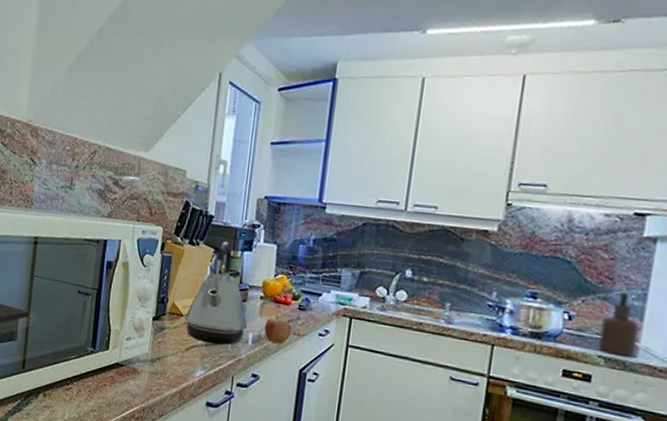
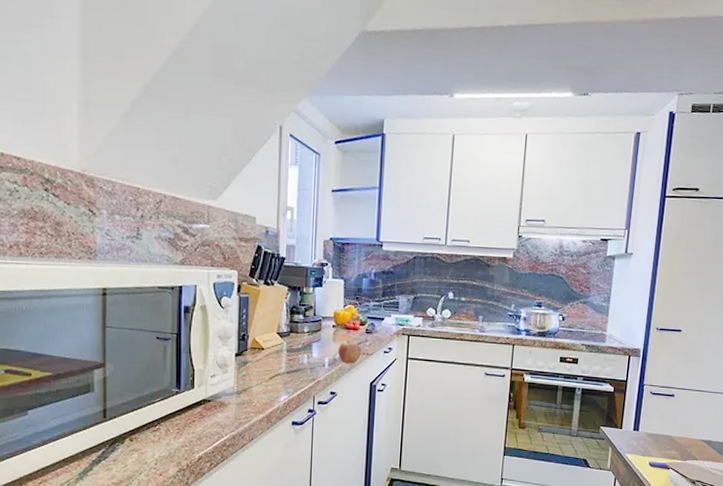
kettle: present [185,242,247,345] -> none [266,280,323,371]
soap dispenser: present [598,292,640,358] -> none [581,297,606,344]

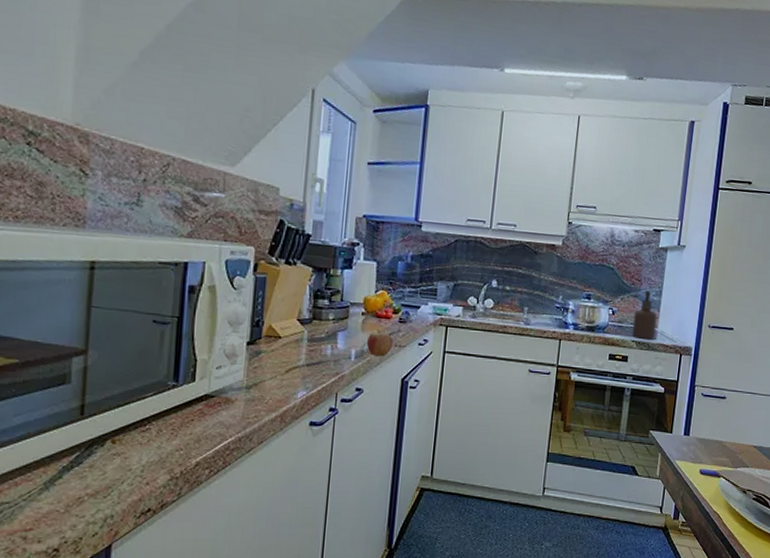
soap dispenser: none [581,297,606,344] -> present [632,291,658,341]

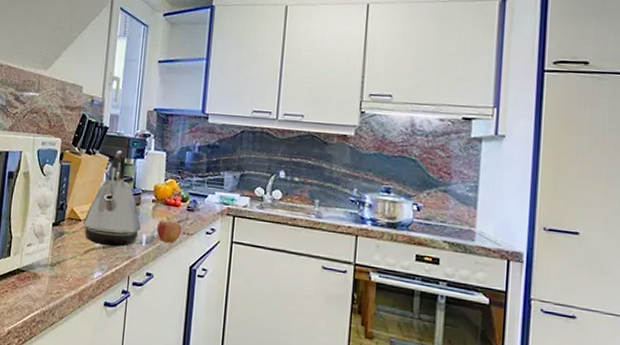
kettle: none [283,260,350,364] -> present [83,150,141,247]
soap dispenser: present [632,291,658,341] -> none [443,185,474,242]

